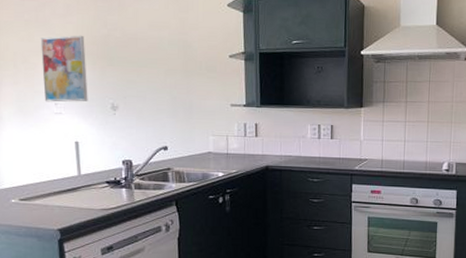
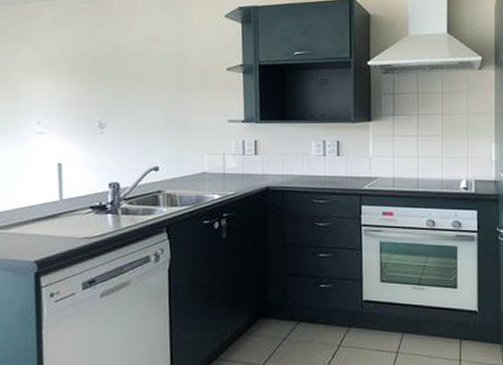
wall art: present [40,35,88,102] -> none [24,49,74,121]

